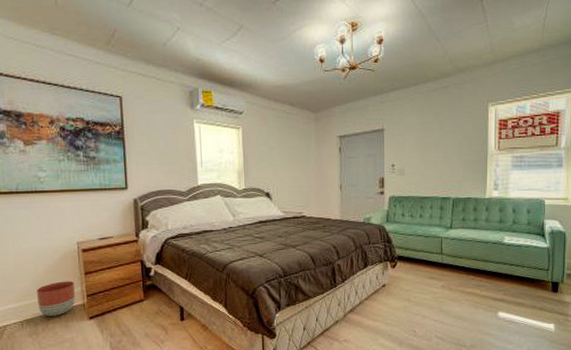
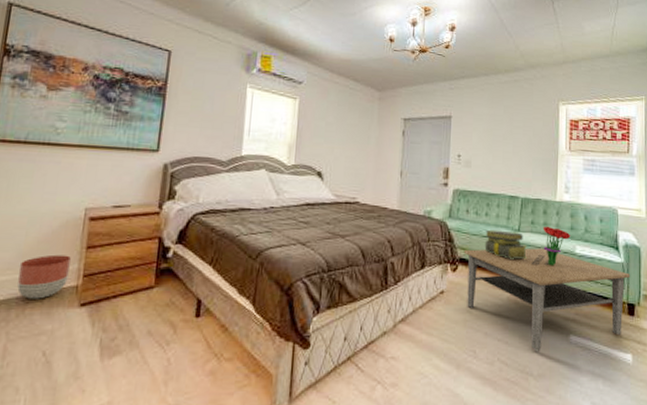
coffee table: none [401,241,555,327] -> present [463,248,631,351]
stack of books: none [420,229,460,253] -> present [484,229,528,260]
bouquet: none [474,221,500,256] -> present [543,226,571,266]

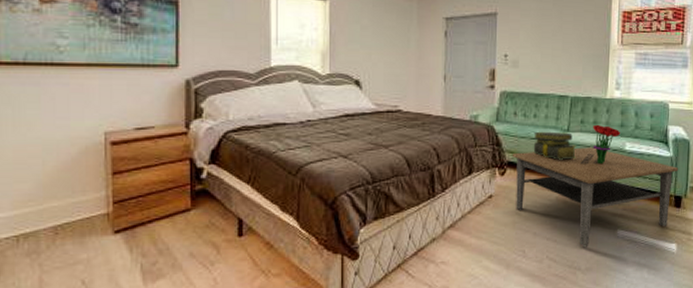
planter: present [17,254,72,299] -> none [41,182,98,229]

